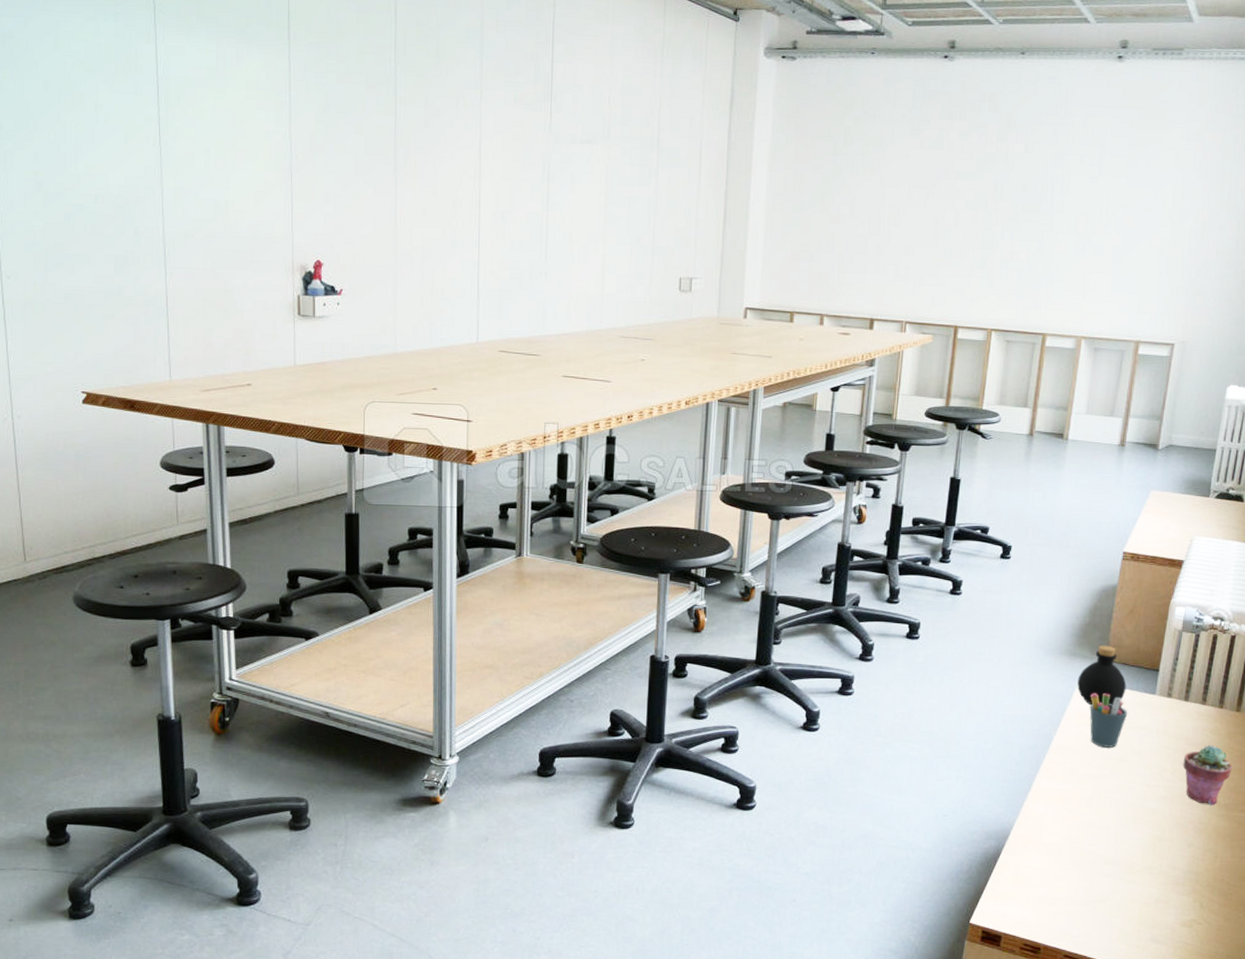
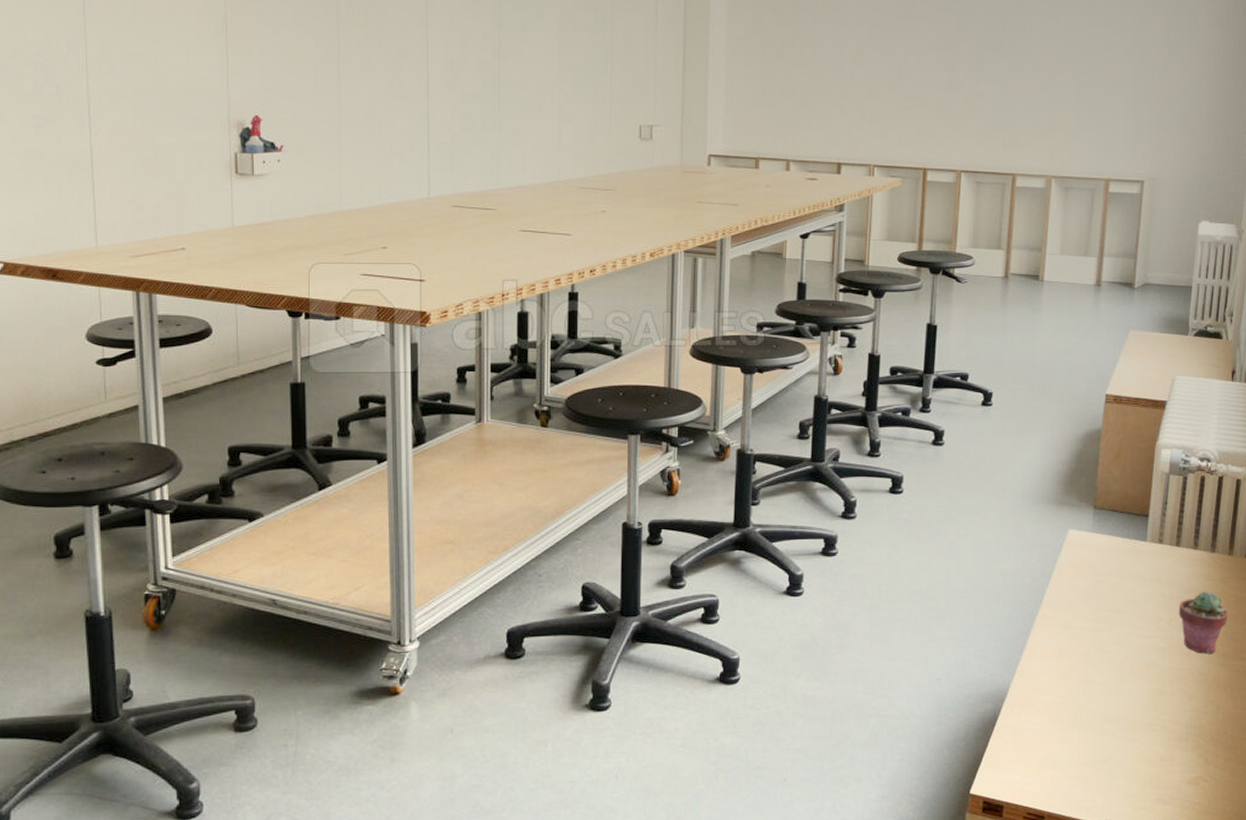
bottle: present [1077,645,1127,706] -> none [1067,492,1117,556]
pen holder: present [1089,693,1128,748] -> none [1081,542,1120,599]

